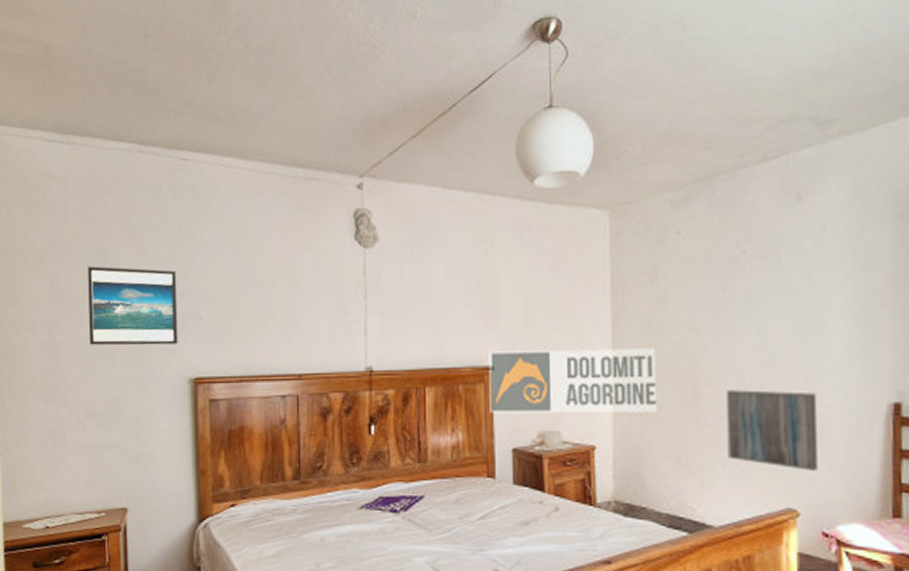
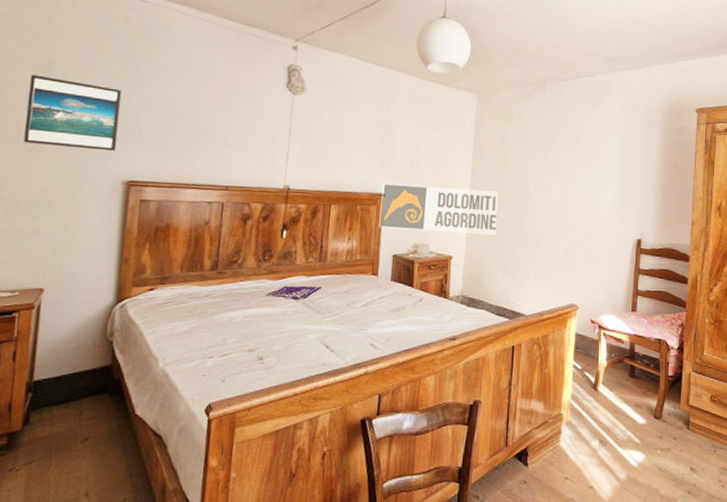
wall art: present [726,390,818,470] -> none [538,224,595,280]

